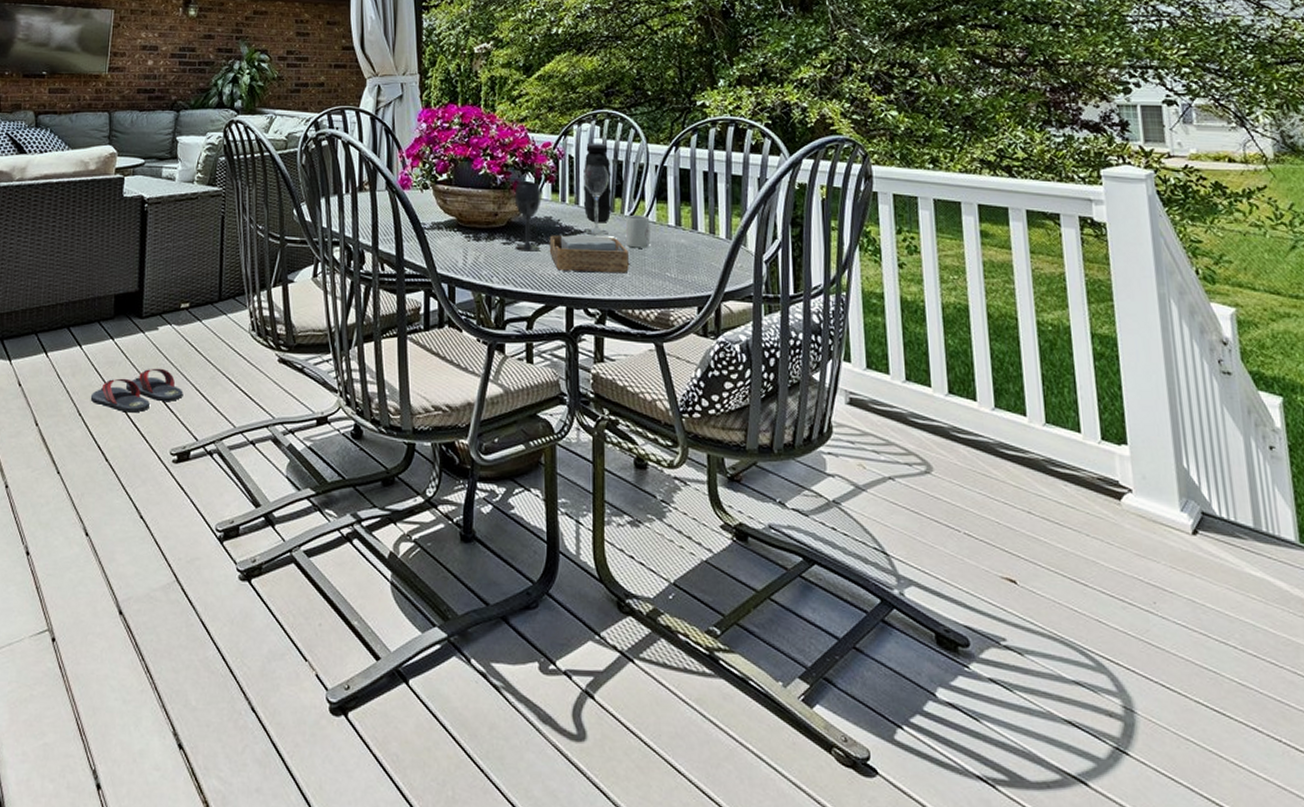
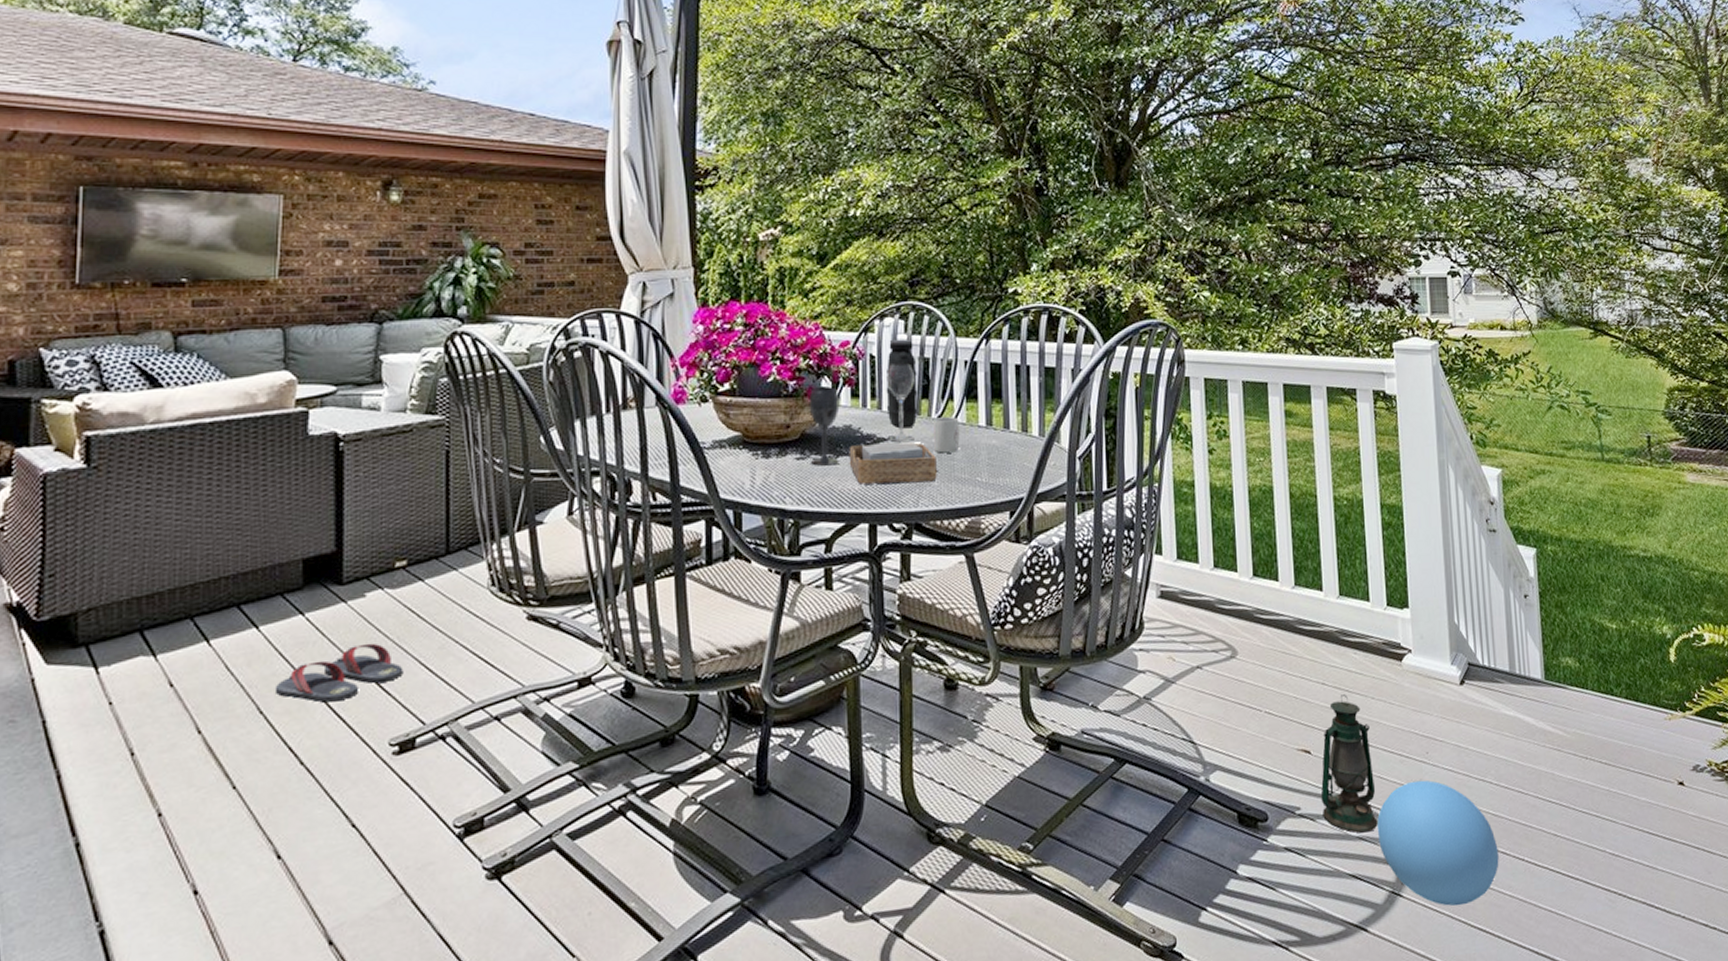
lantern: none [1029,527,1097,678] -> present [1320,694,1378,833]
ball: none [1096,631,1249,779] -> present [1377,780,1499,906]

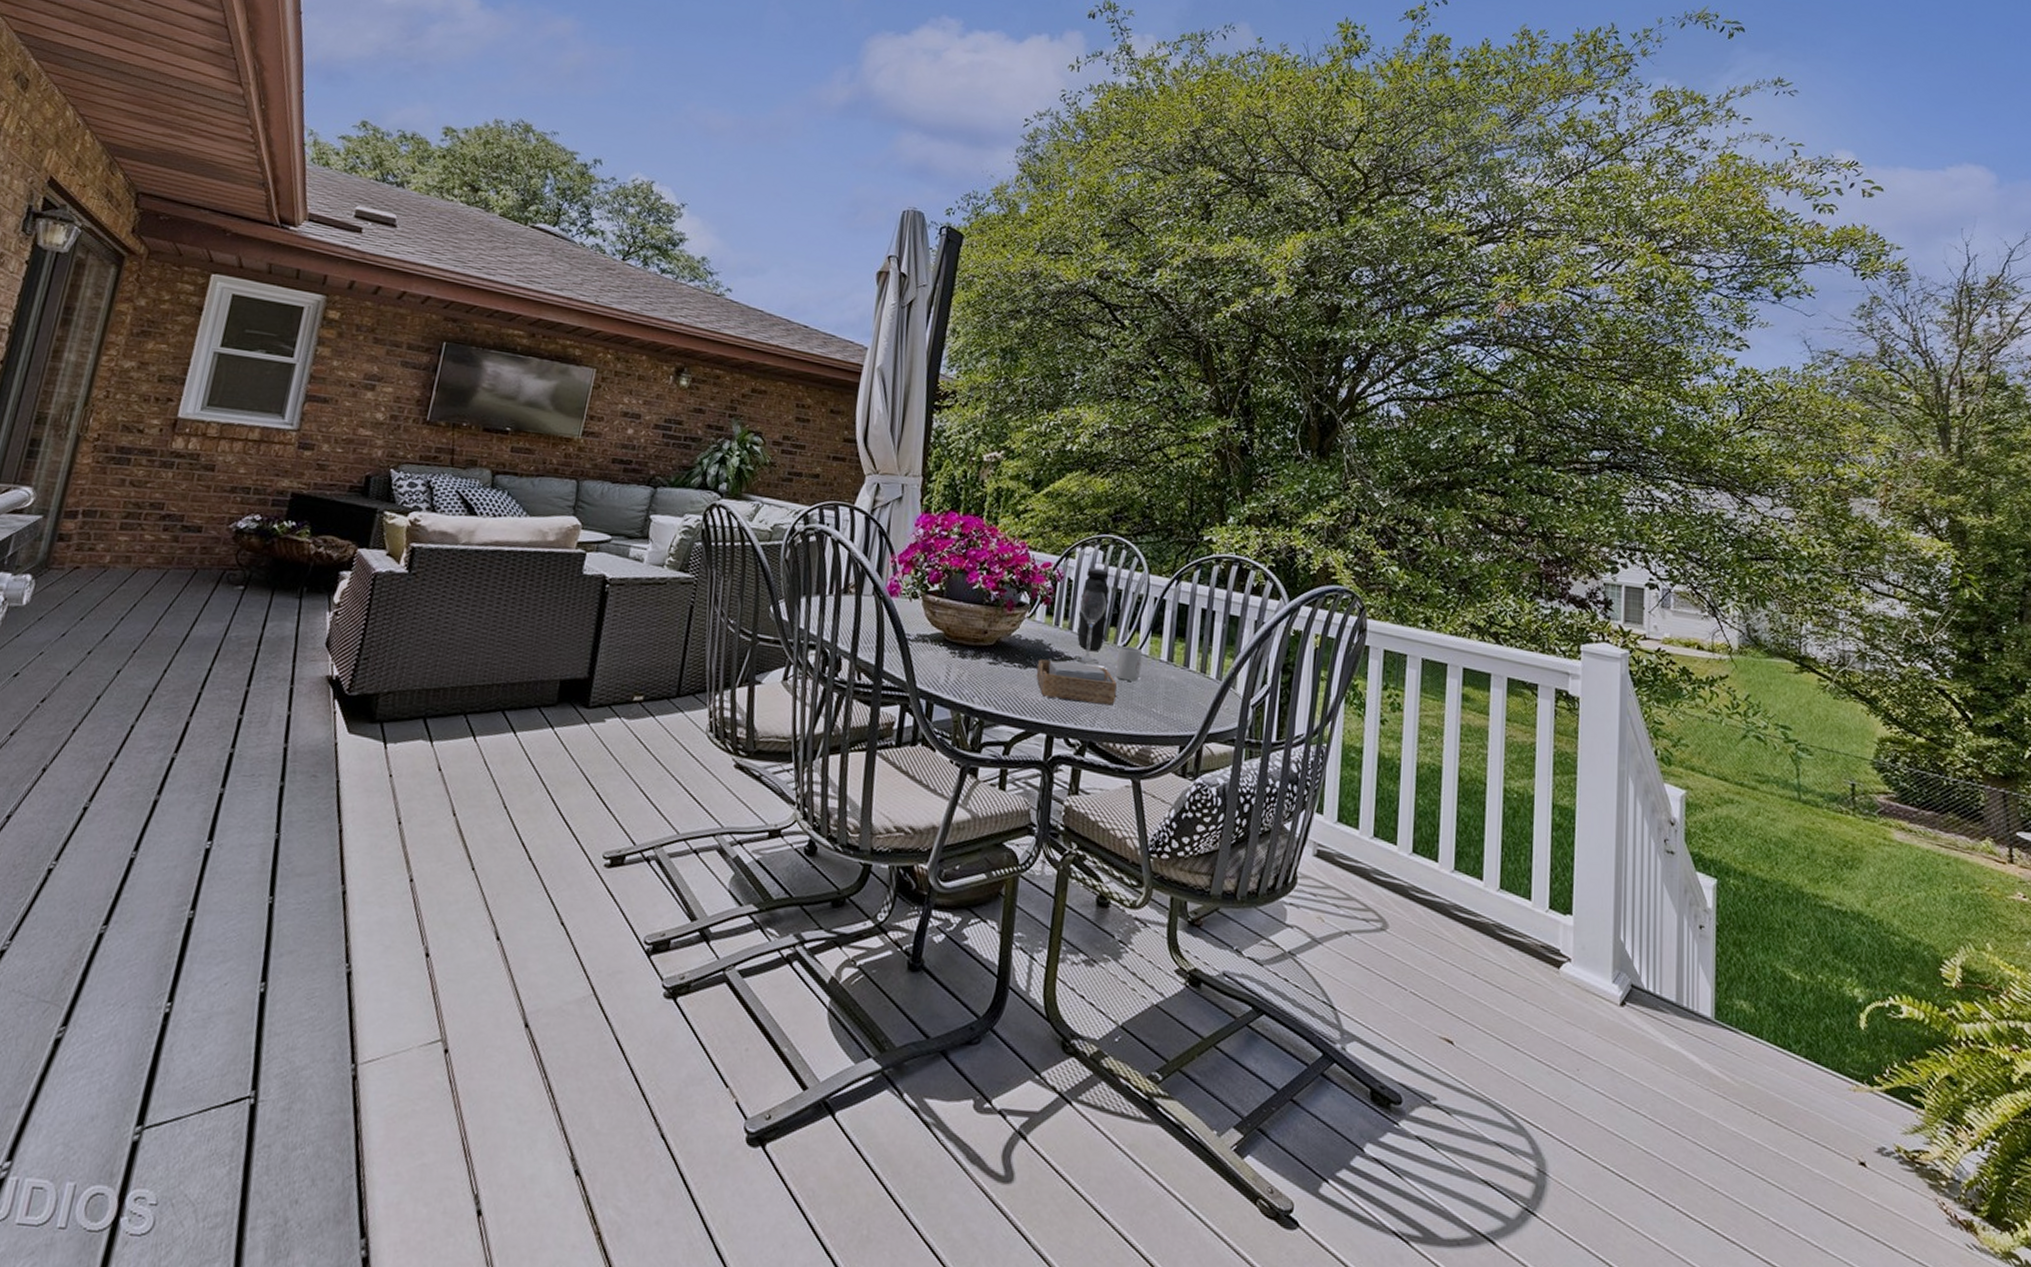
sandal: present [274,643,403,703] -> none [519,763,626,810]
wine glass: present [808,386,840,466] -> none [1001,600,1036,675]
lantern: present [1320,694,1378,833] -> none [1459,990,1519,1140]
ball: present [1377,780,1499,906] -> none [1516,1096,1647,1242]

